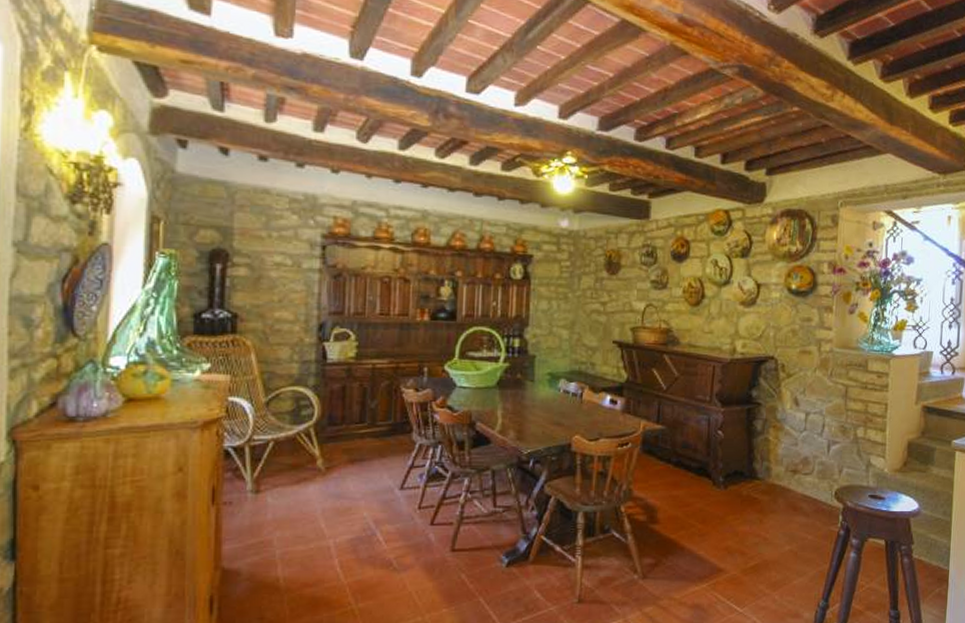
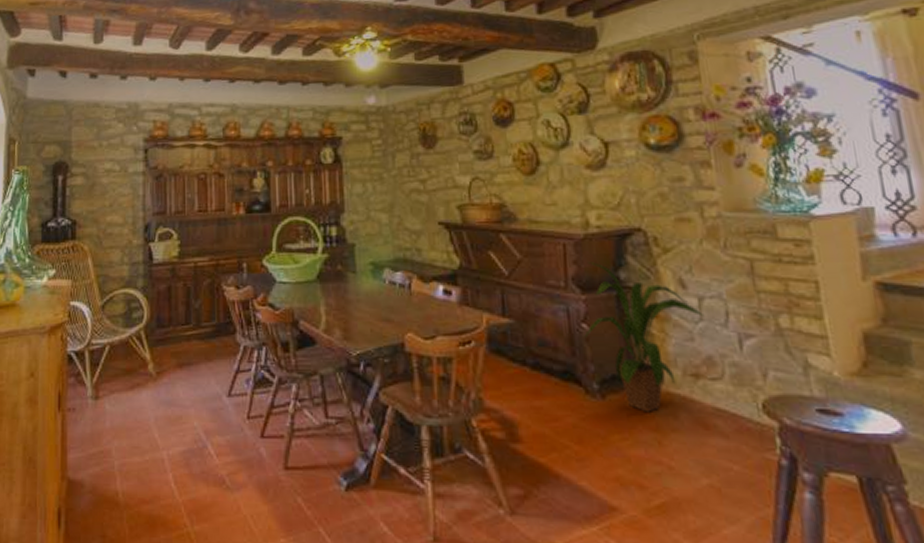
house plant: none [718,382,808,499] -> present [584,262,705,412]

